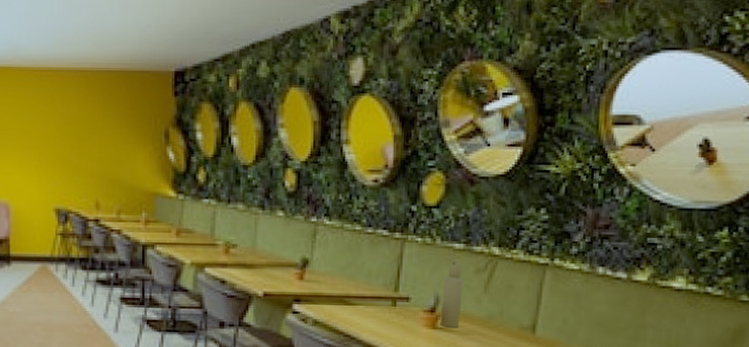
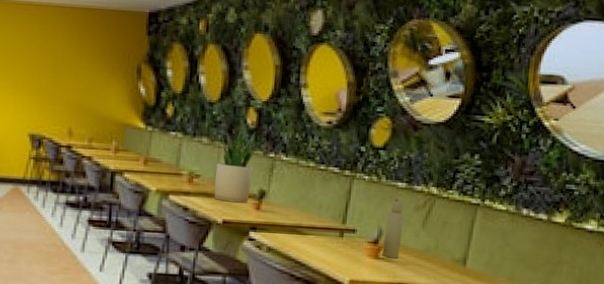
planter: none [253,194,297,273] -> present [214,130,257,203]

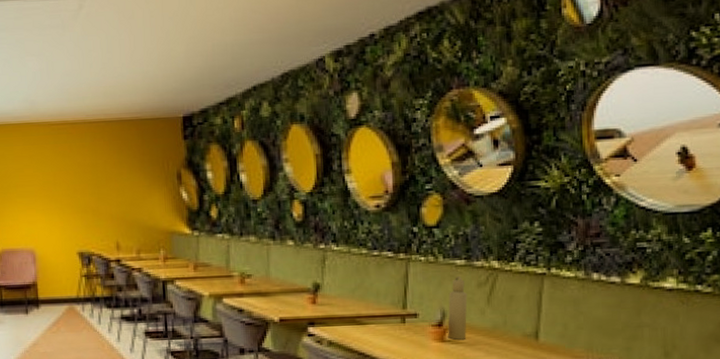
planter: present [214,130,257,203] -> none [266,224,306,299]

